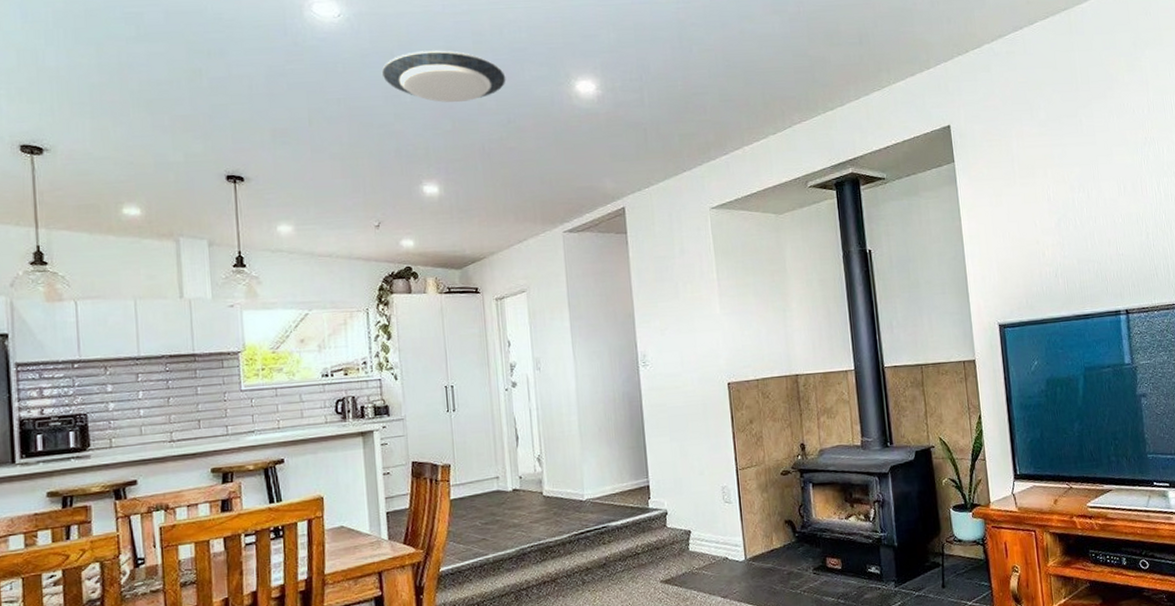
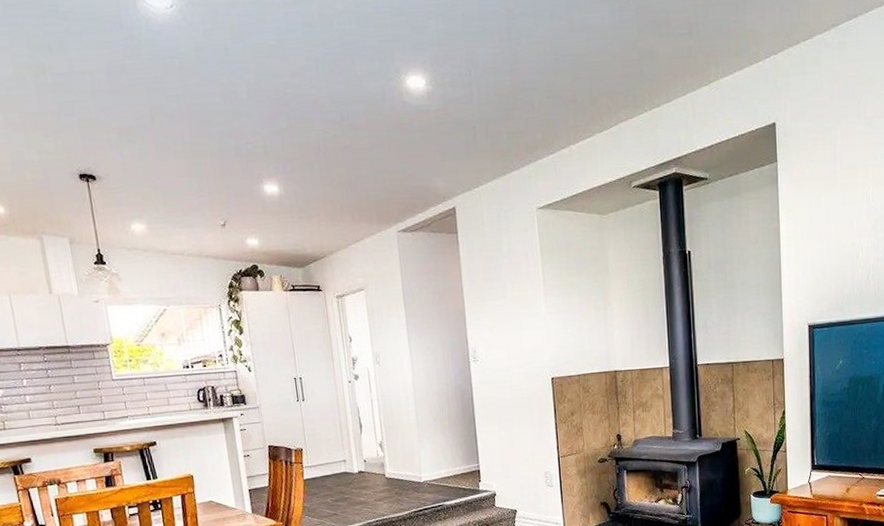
ceiling light: present [381,50,506,103] -> none [217,43,338,100]

